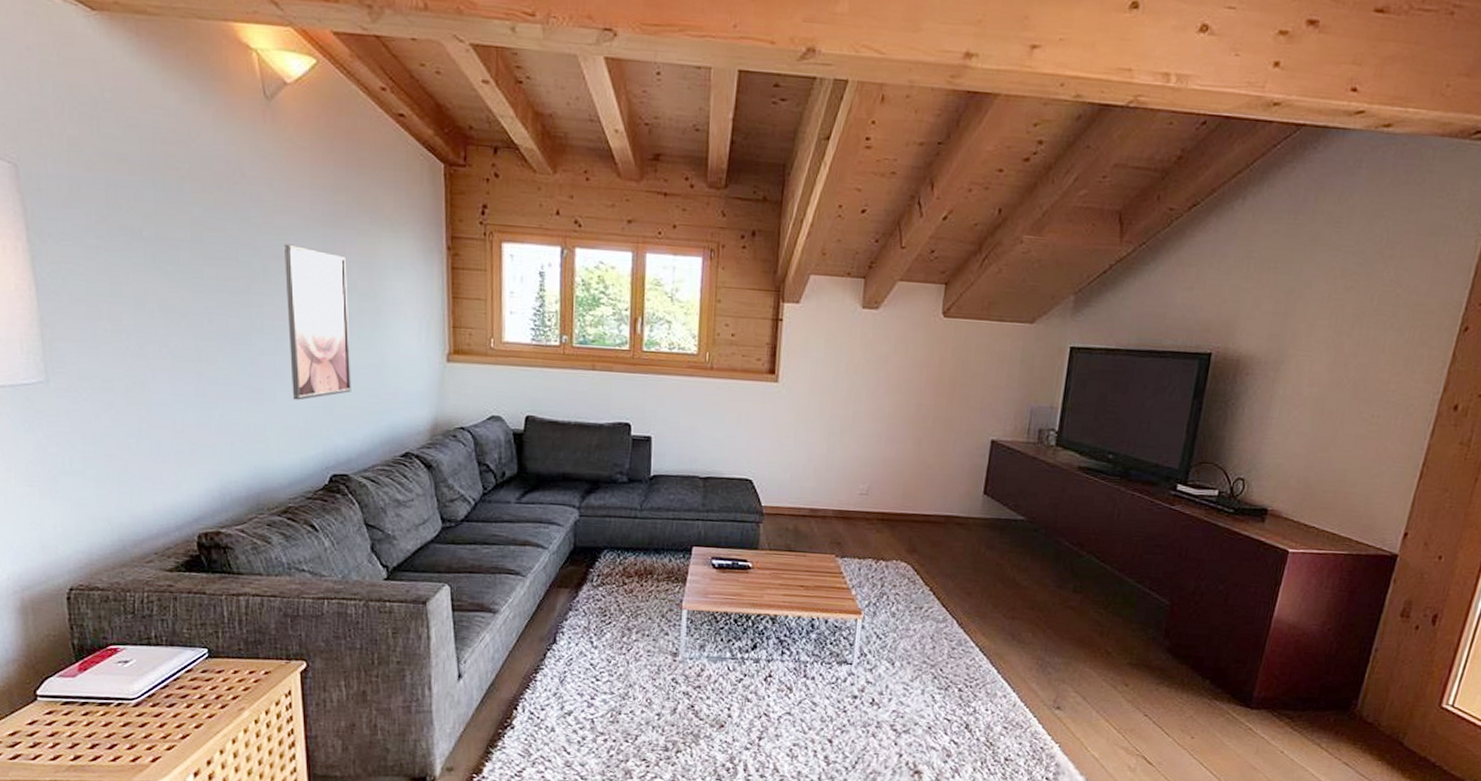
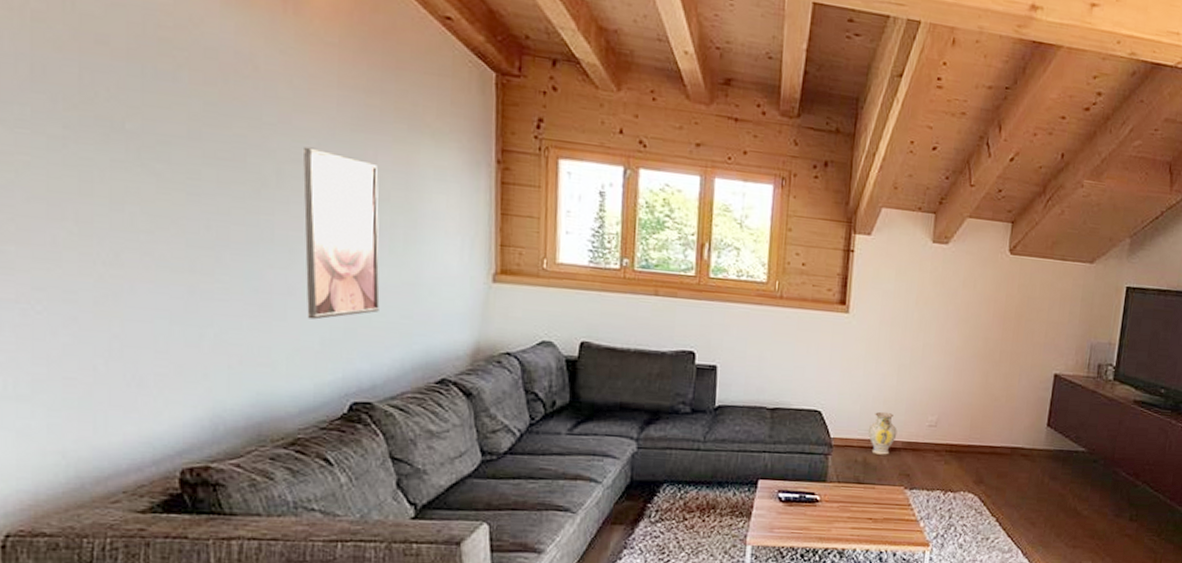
ceramic jug: none [799,480,828,523] -> present [868,411,897,455]

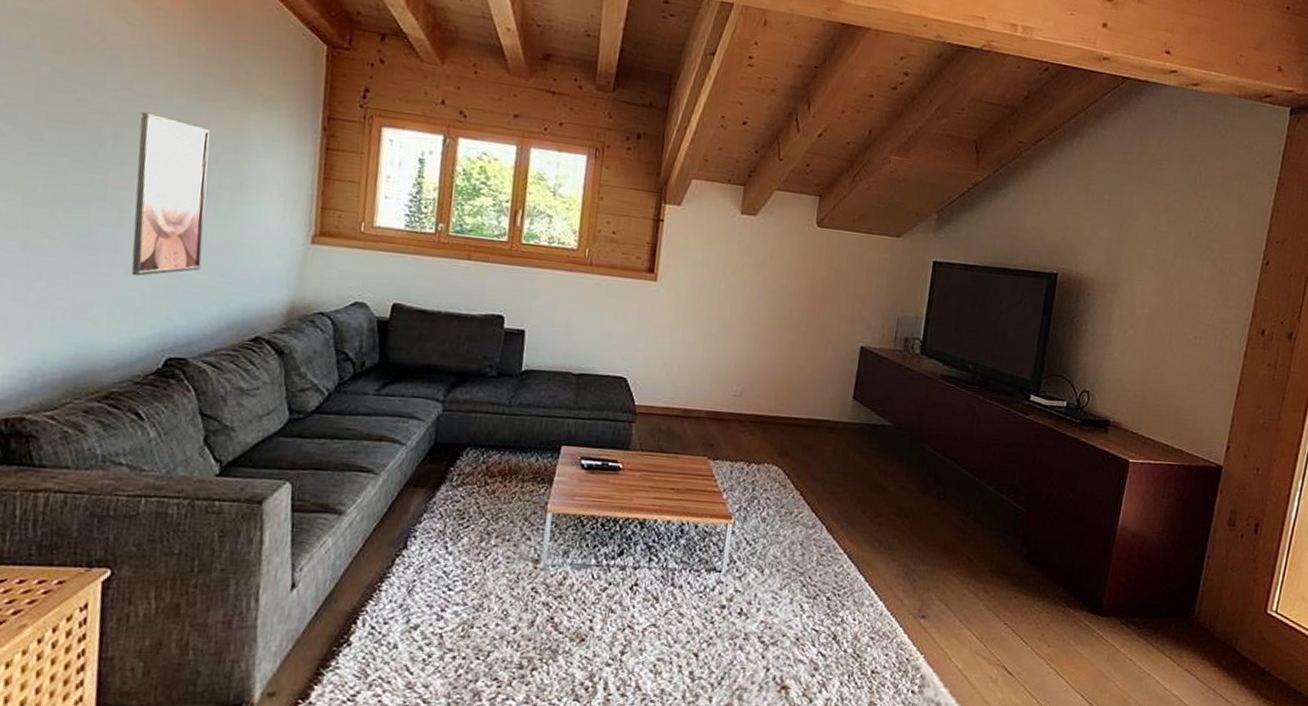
ceramic jug: present [868,411,897,455] -> none [673,380,702,424]

